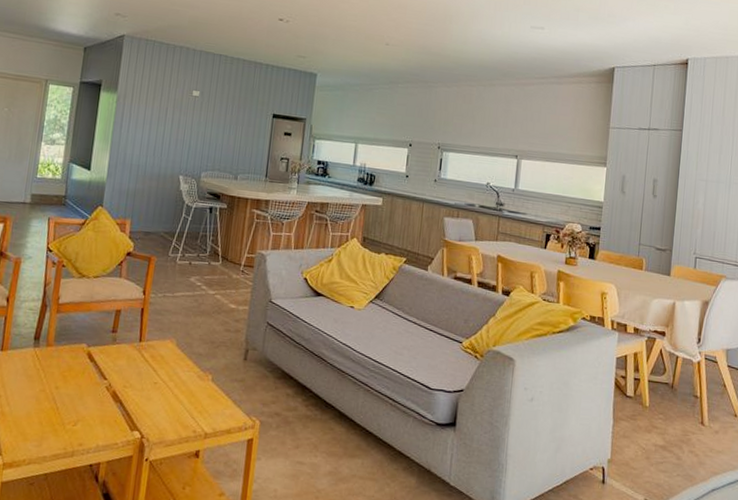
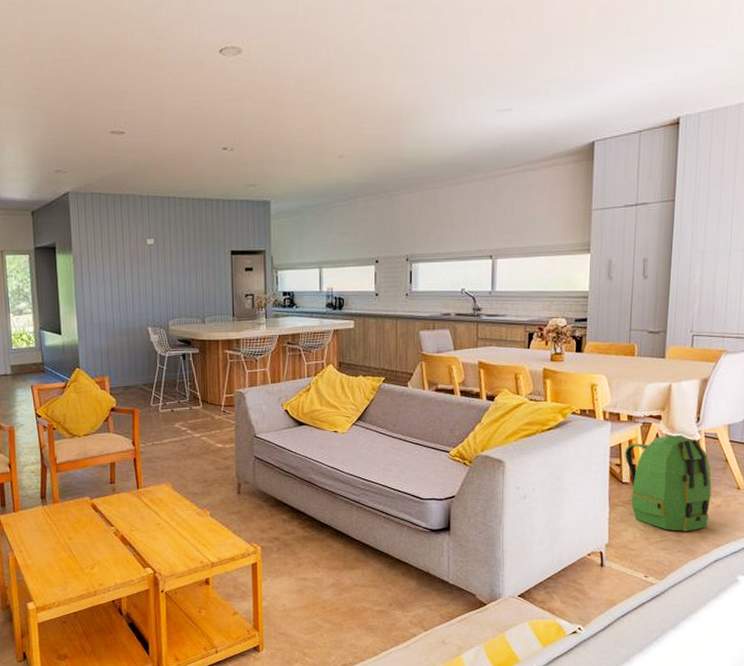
backpack: none [629,353,711,455] -> present [624,434,712,531]

